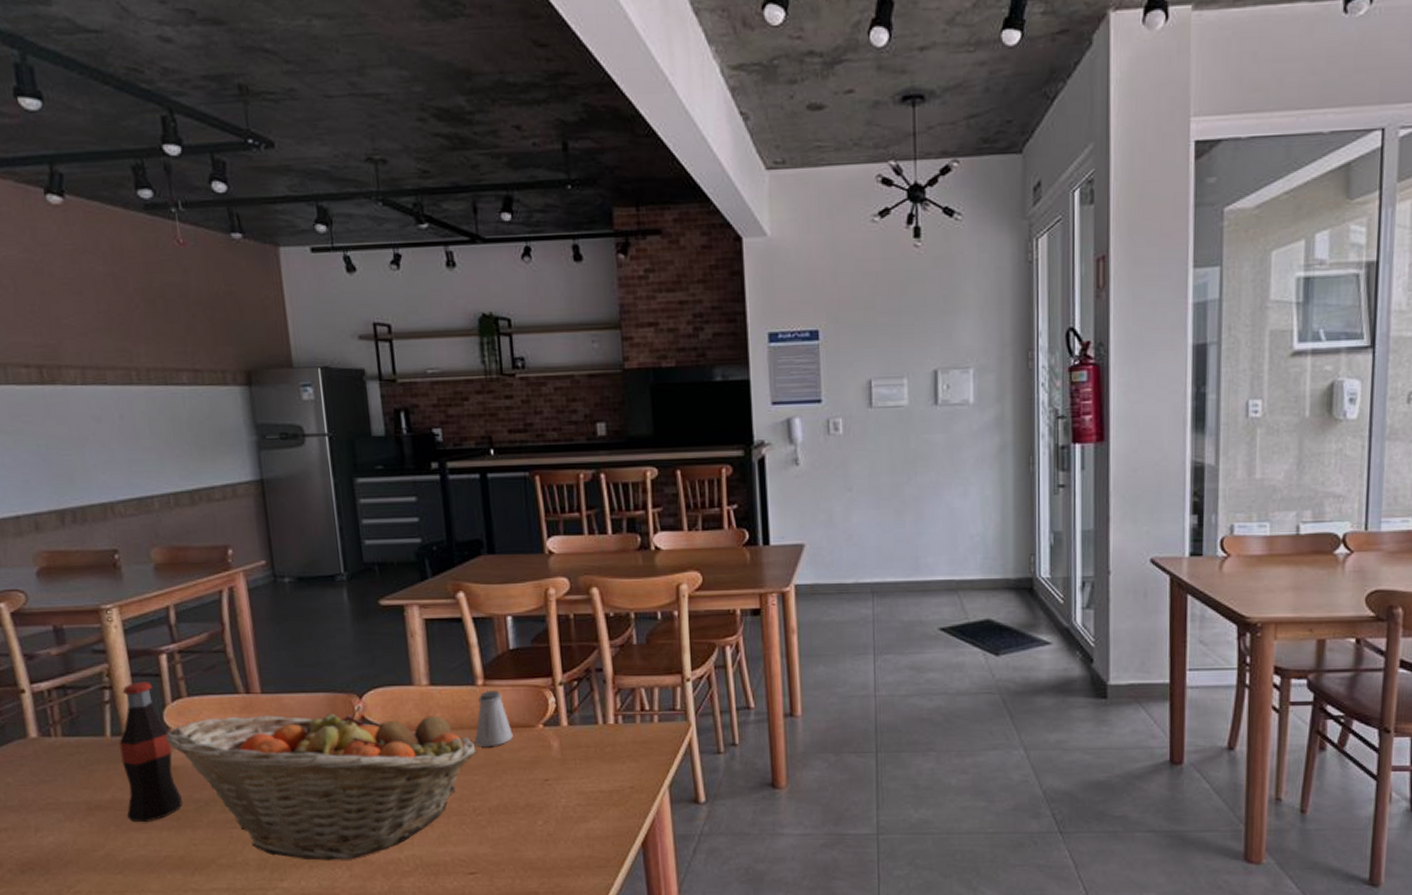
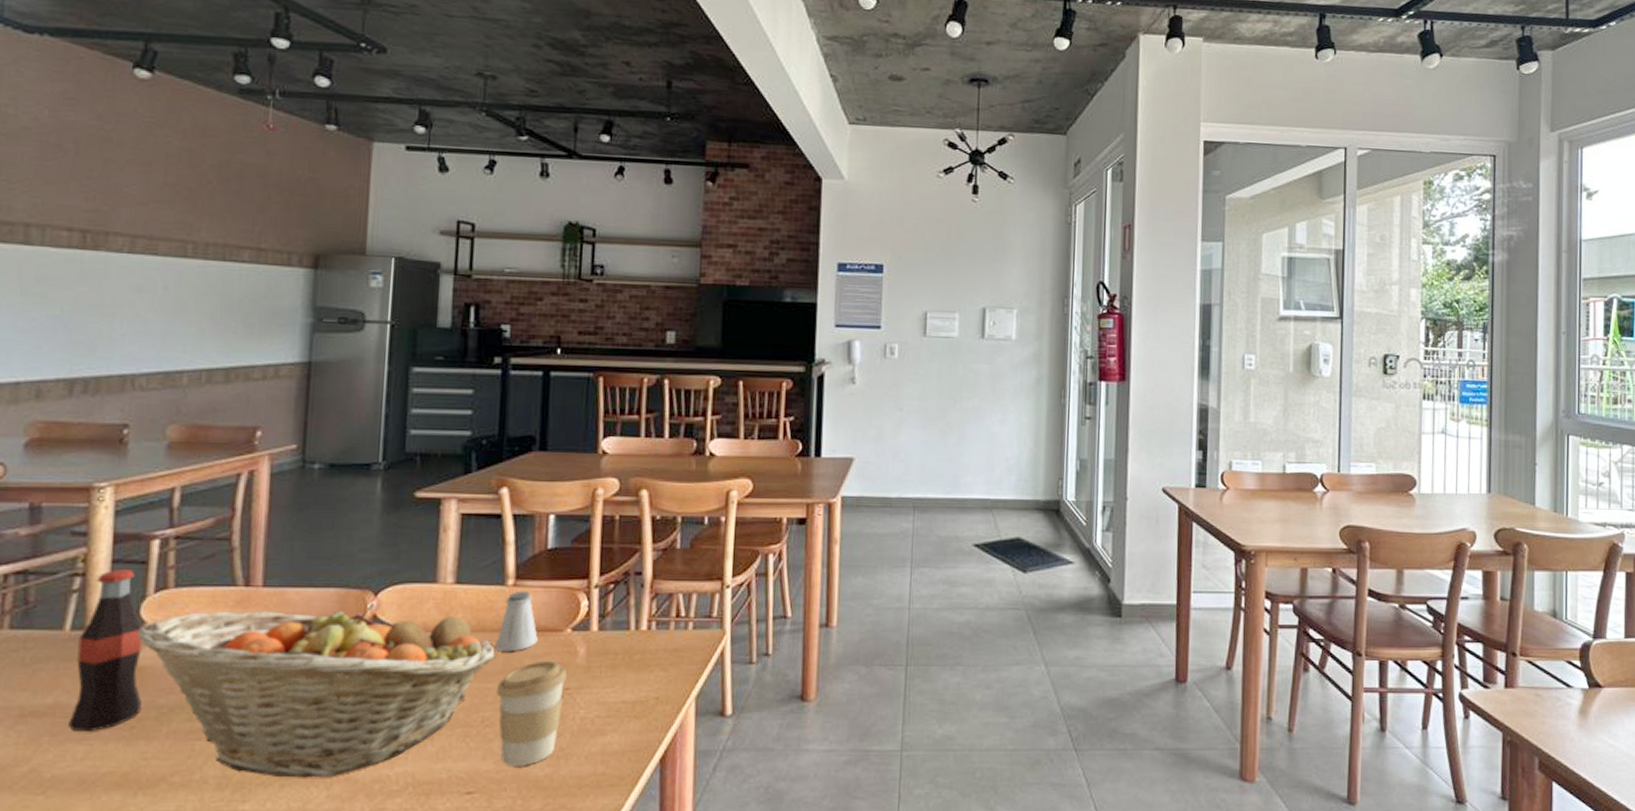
coffee cup: none [482,754,546,850] -> present [496,660,568,766]

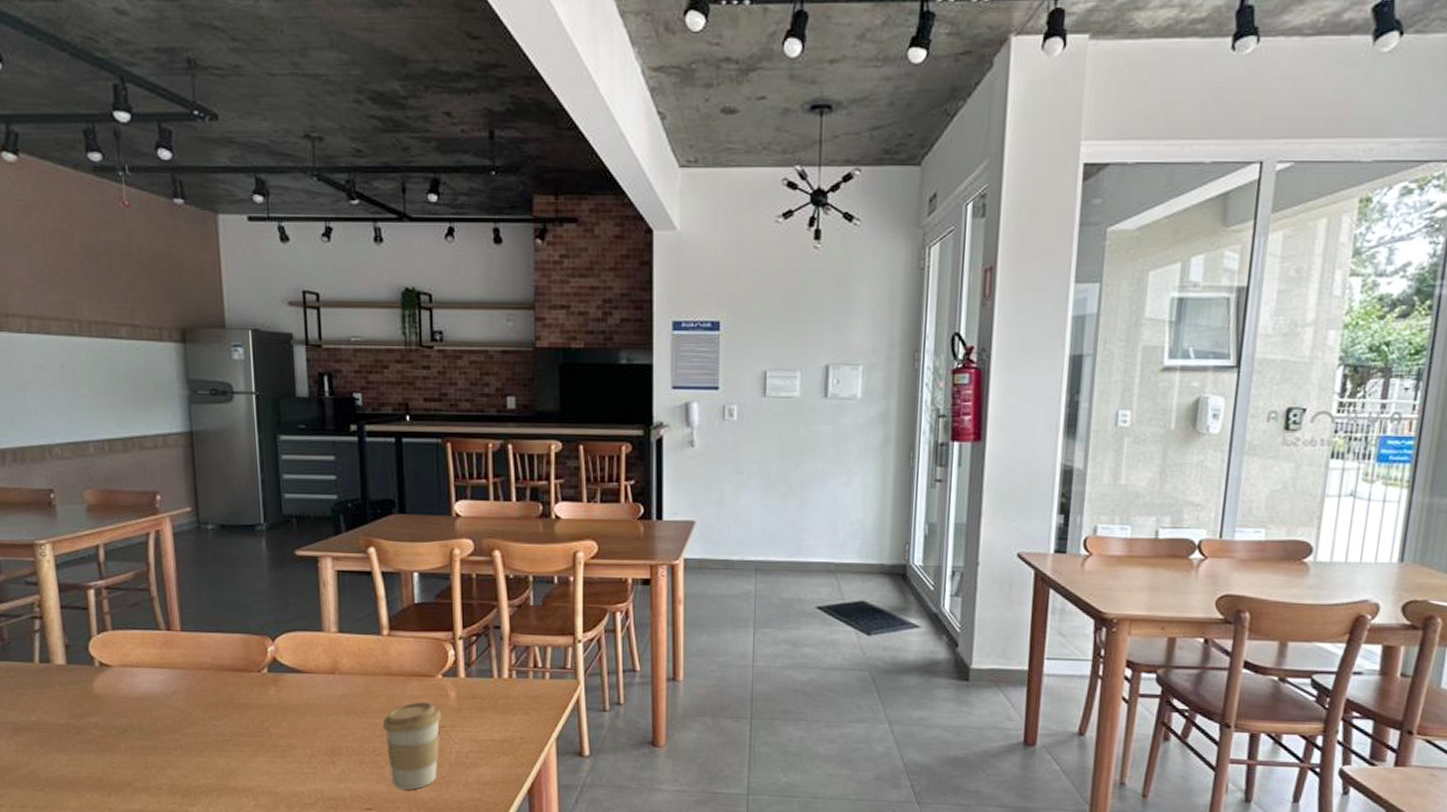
bottle: present [68,569,144,733] -> none [46,614,103,745]
fruit basket: present [136,602,495,778] -> none [89,646,379,790]
saltshaker: present [495,592,538,652] -> none [378,641,414,694]

